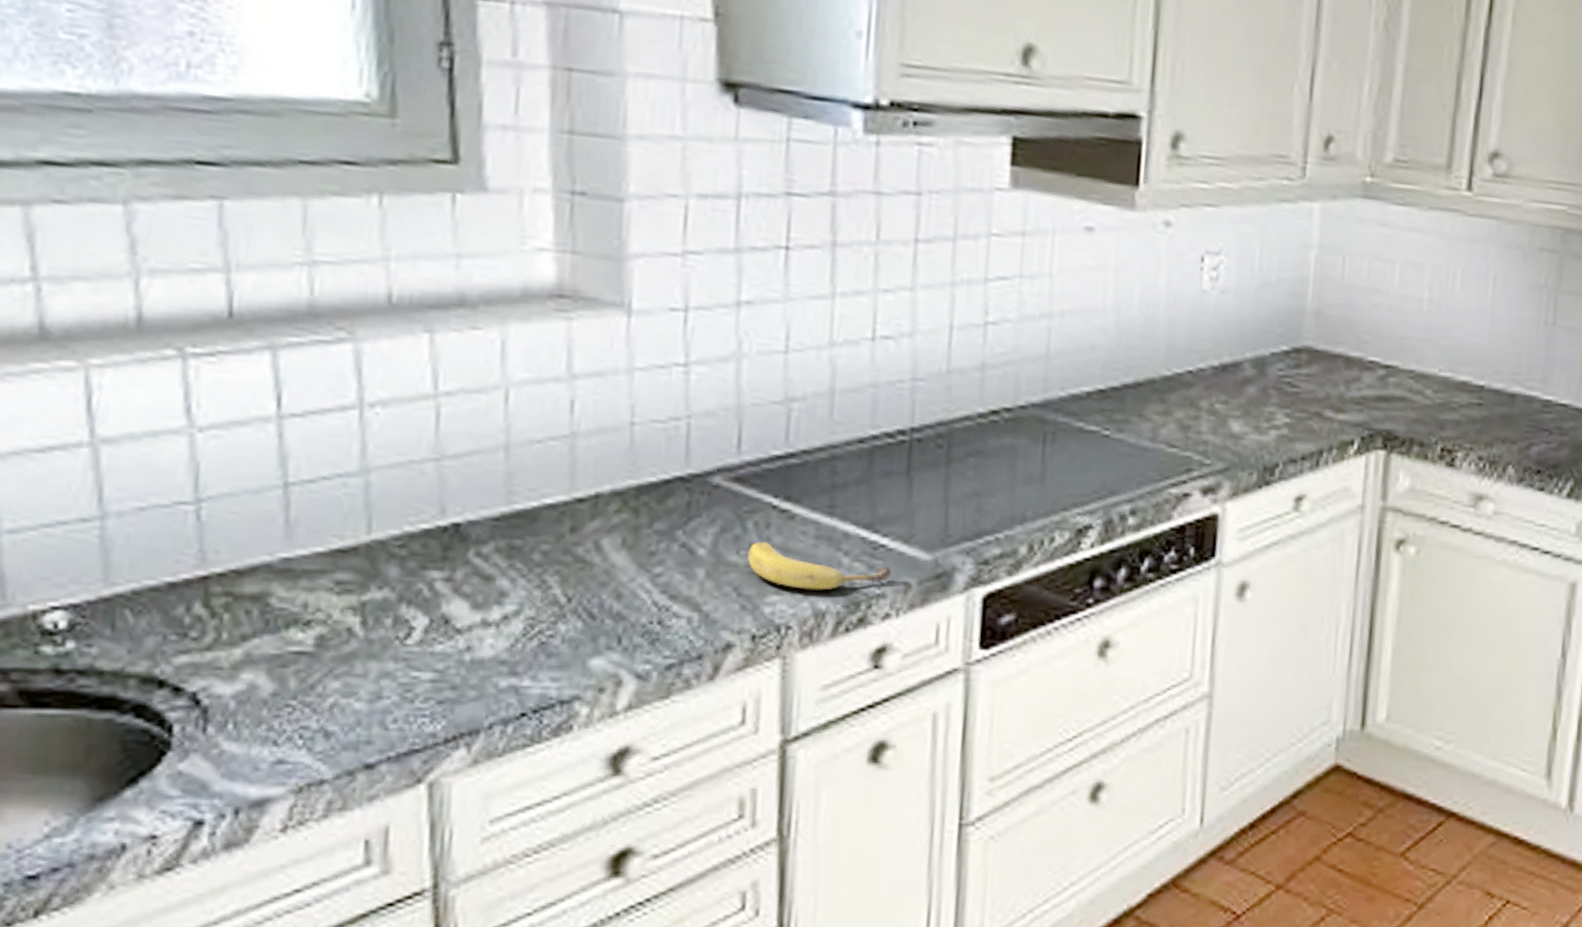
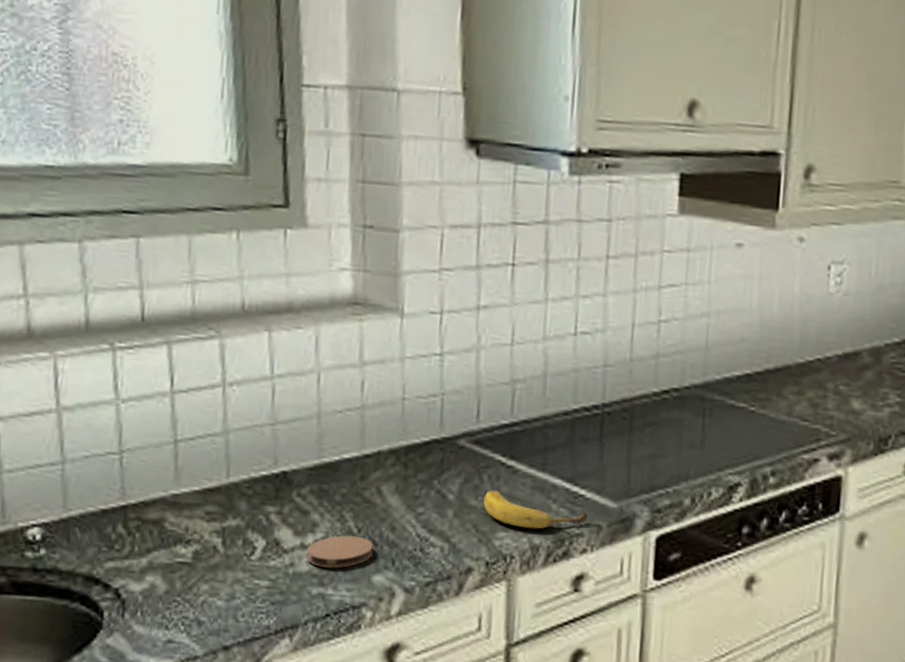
coaster: none [491,607,591,651] -> present [307,535,374,568]

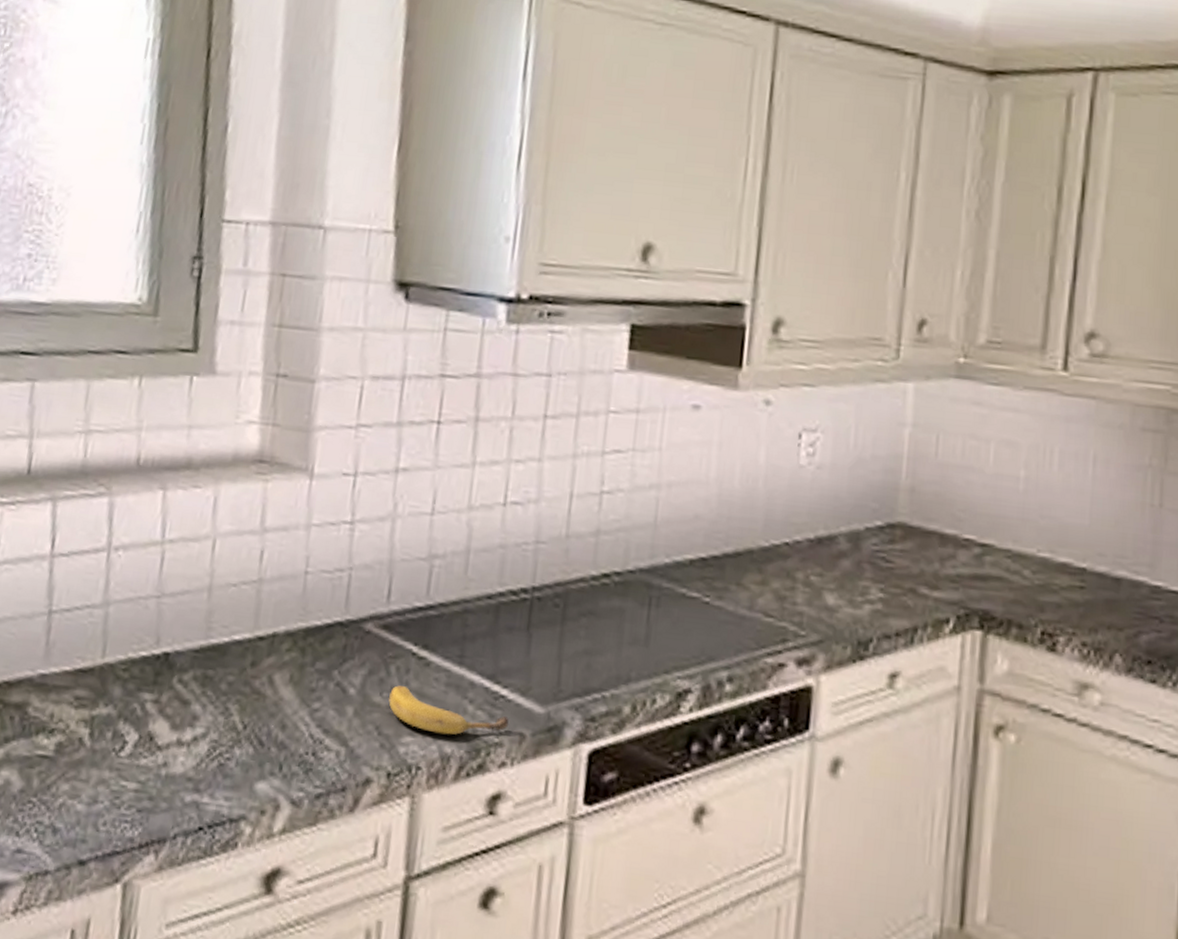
coaster: present [307,535,374,568] -> none [183,732,259,772]

